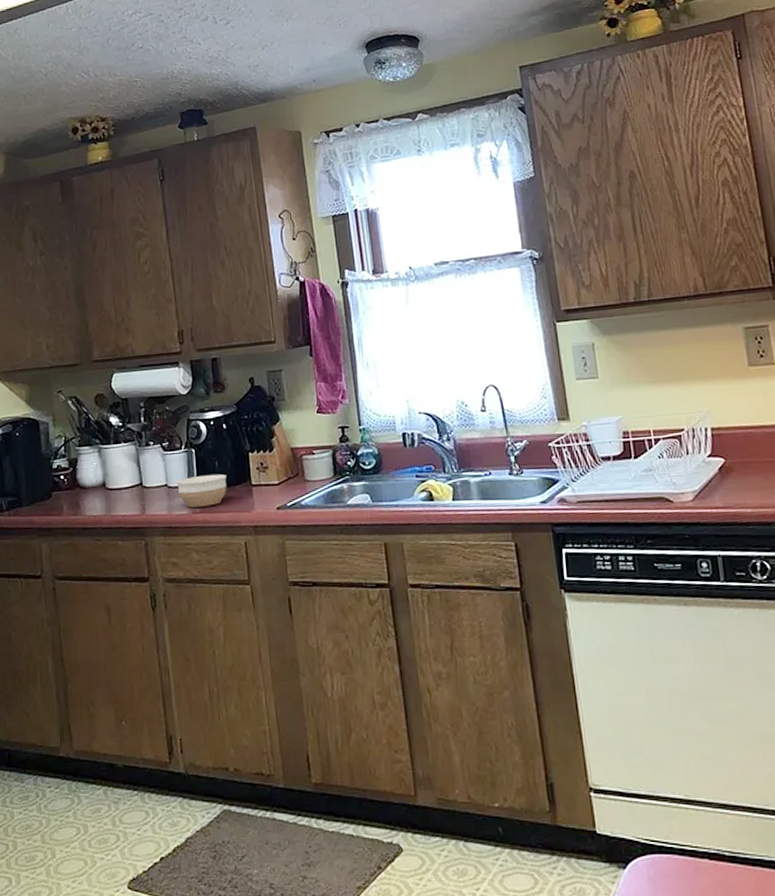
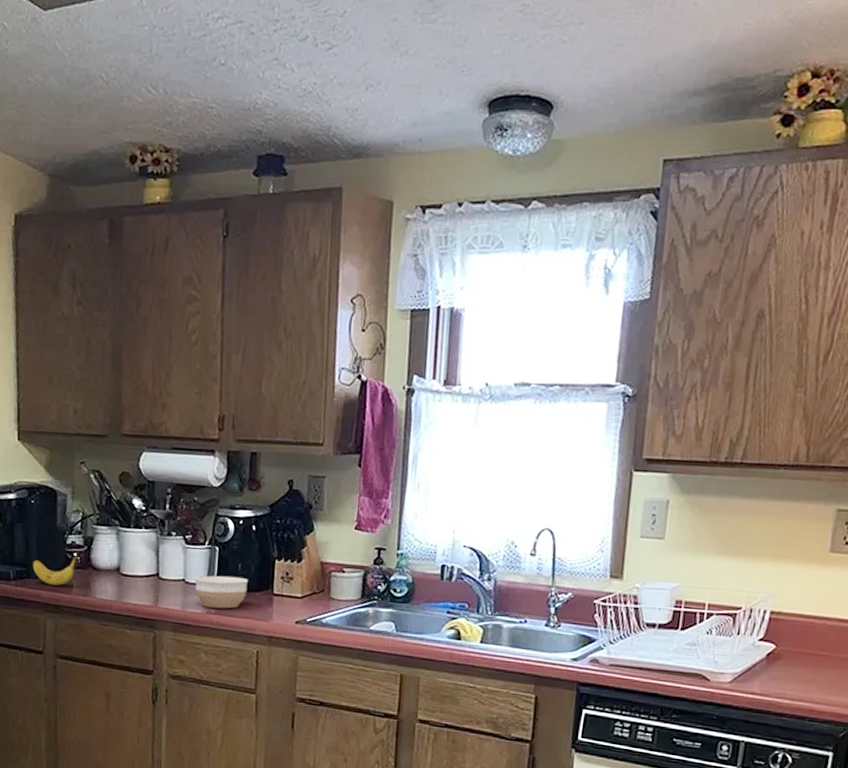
banana: none [23,474,66,510] -> present [32,552,79,586]

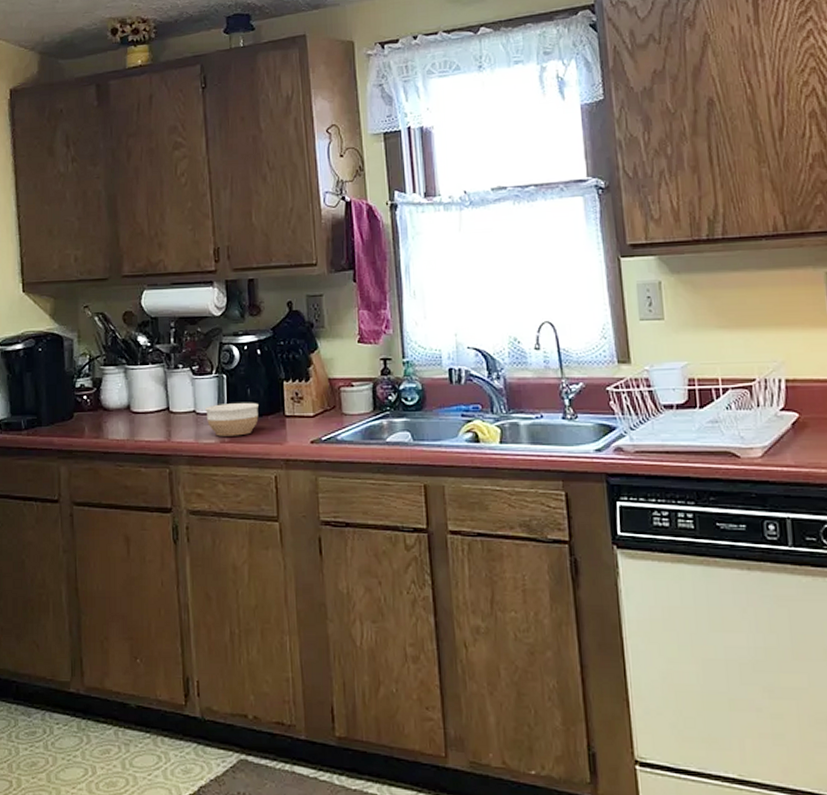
banana: present [32,552,79,586] -> none [43,394,89,430]

